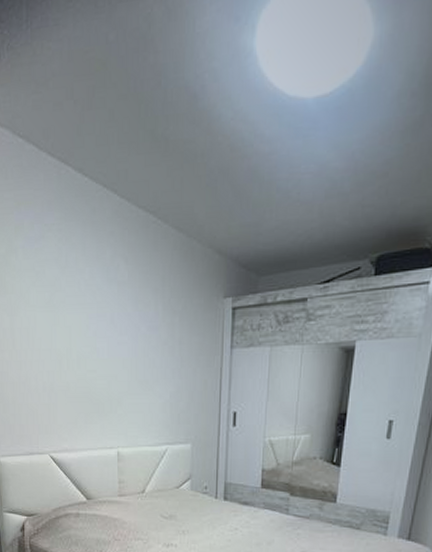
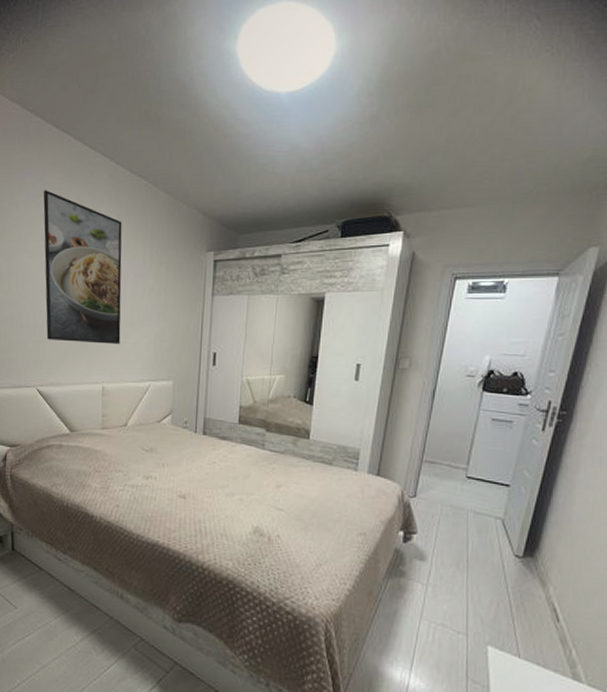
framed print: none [42,232,134,405] -> present [43,190,122,344]

